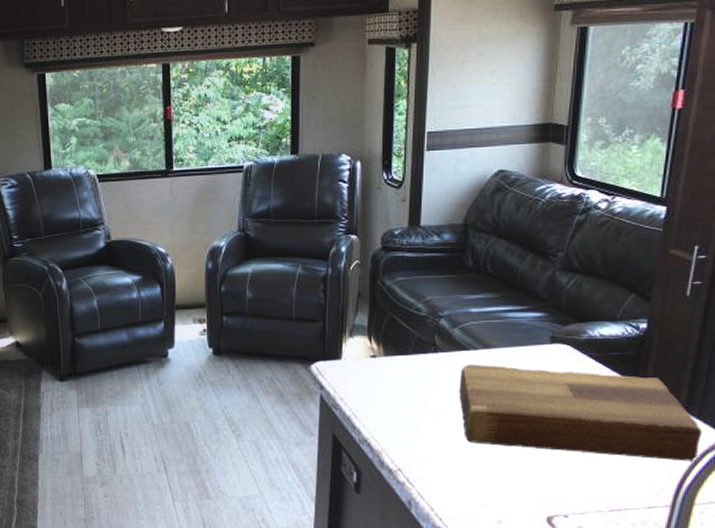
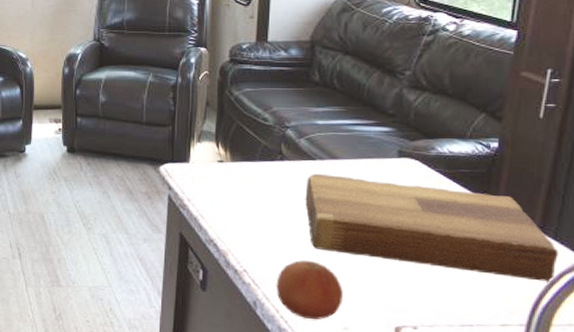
fruit: none [430,456,496,516] -> present [276,260,343,320]

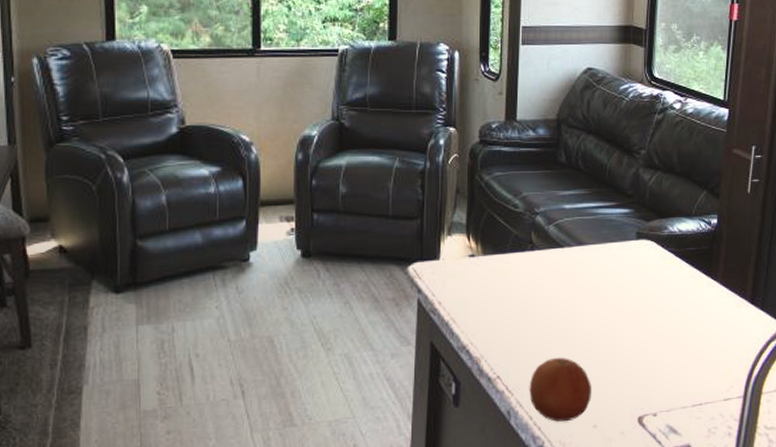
cutting board: present [305,173,558,282] -> none [555,261,765,352]

